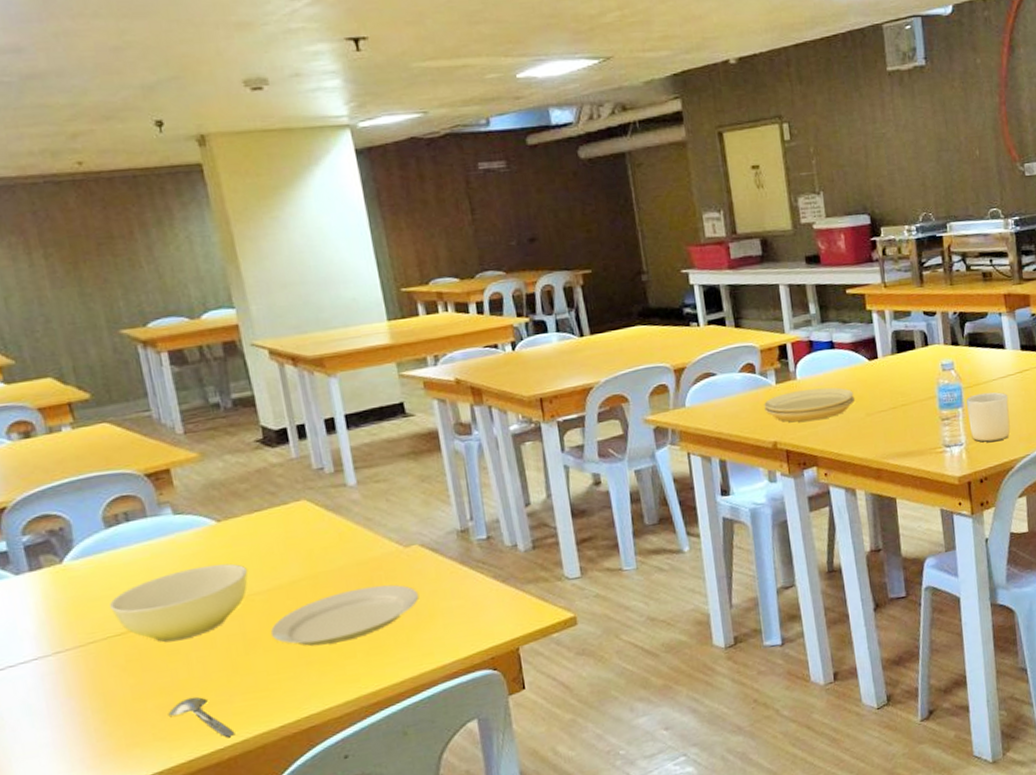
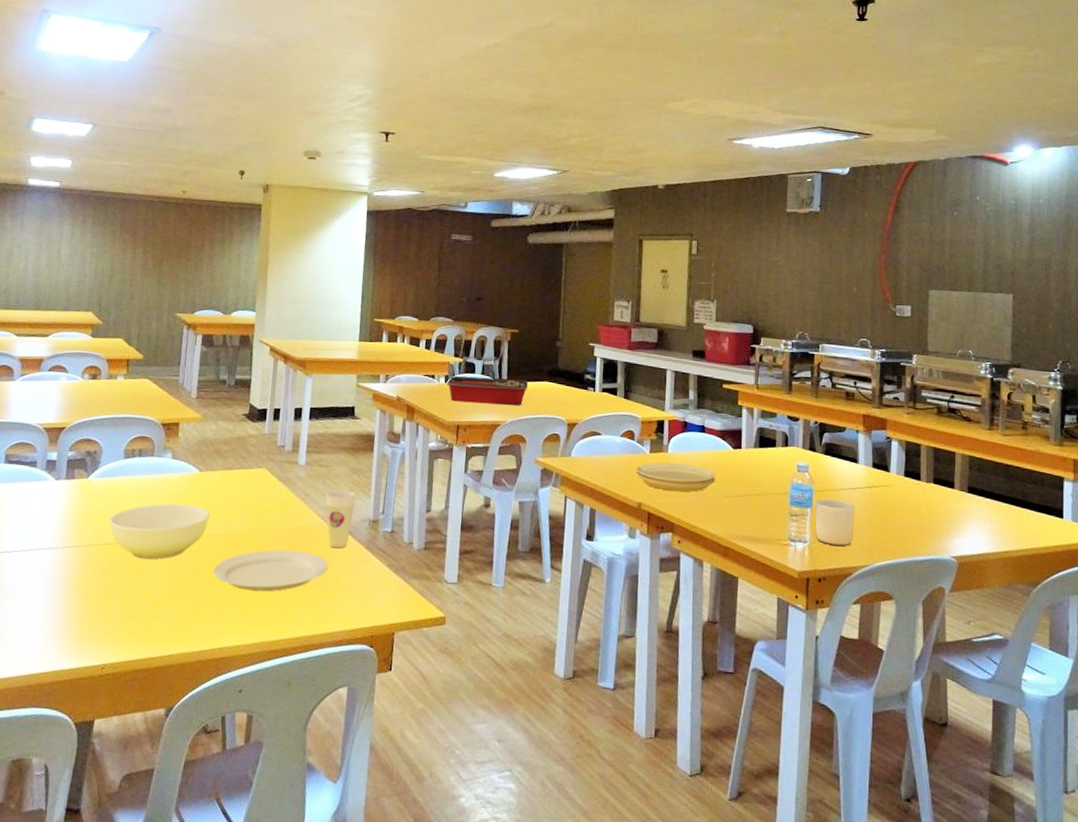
spoon: present [168,696,234,737] -> none [123,608,165,649]
cup: none [392,502,437,573] -> present [325,489,356,549]
tray: none [515,327,617,371] -> present [447,376,528,405]

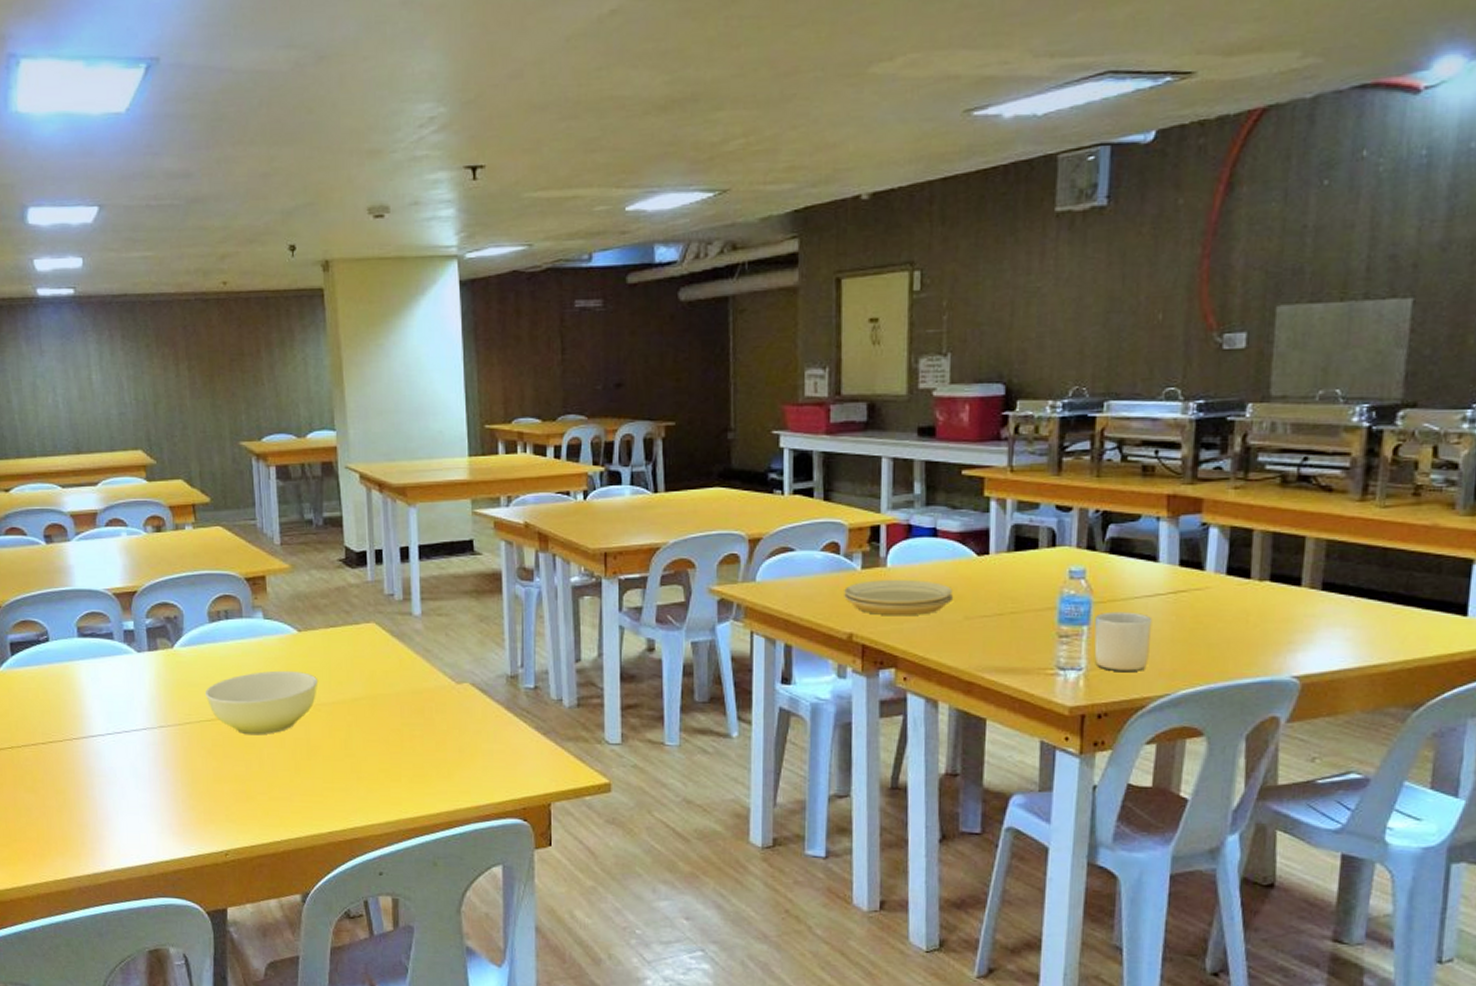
plate: present [213,549,329,592] -> none [330,716,464,764]
cup: present [325,489,356,549] -> none [450,642,487,711]
tray: present [447,376,528,405] -> none [586,486,692,523]

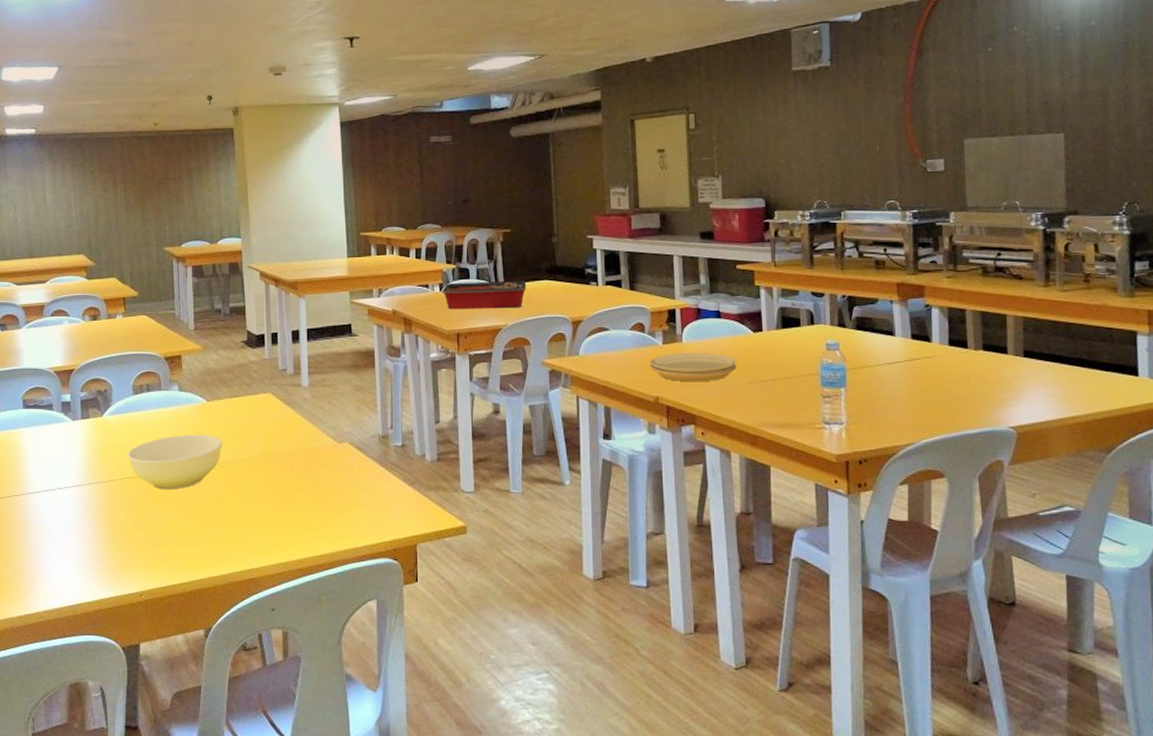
tray: none [586,486,692,523] -> present [442,280,526,309]
mug: present [1094,611,1153,671] -> none [850,376,896,424]

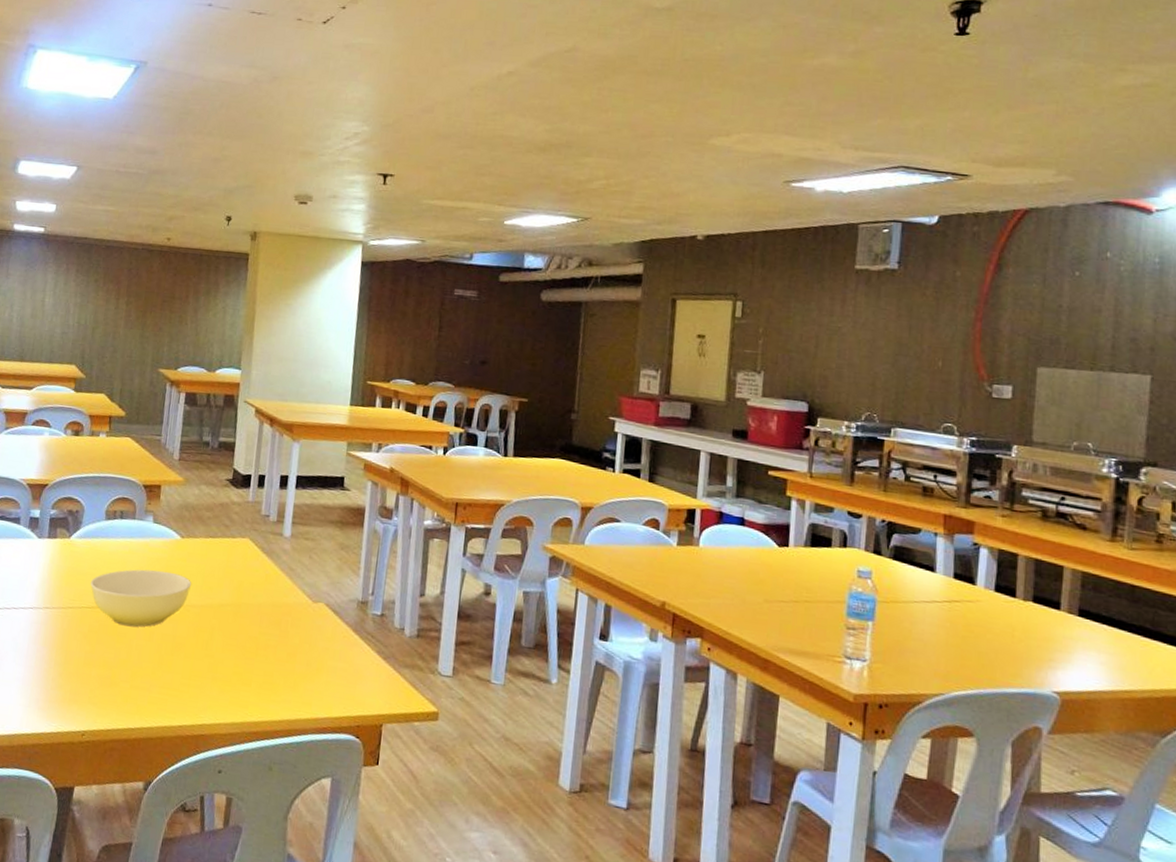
tray: present [442,280,526,309] -> none [445,448,537,484]
plate: present [650,353,737,382] -> none [660,556,756,593]

